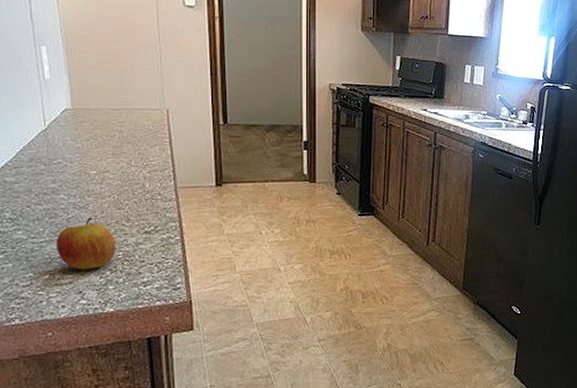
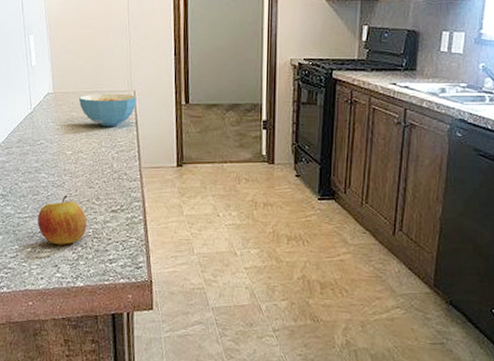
cereal bowl: none [102,111,170,146] -> present [78,93,137,127]

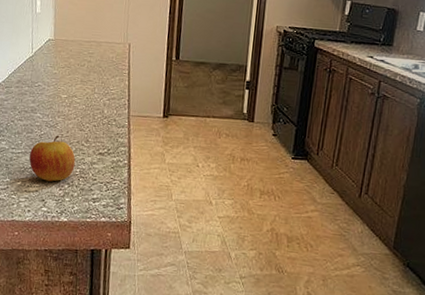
cereal bowl: present [78,93,137,127] -> none [77,43,131,76]

